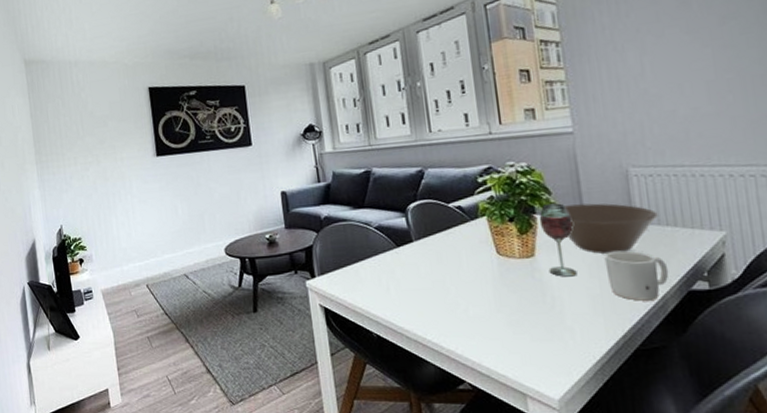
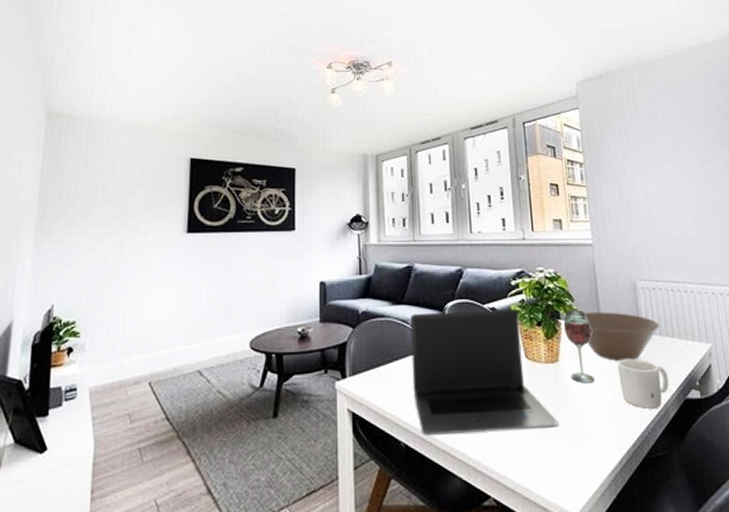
laptop computer: none [372,206,537,327] -> present [410,309,559,435]

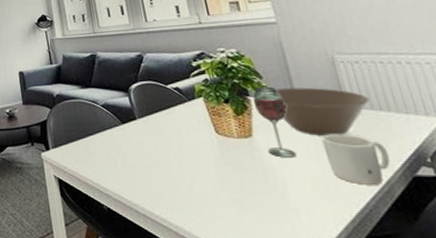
laptop computer: present [410,309,559,435] -> none [99,88,261,201]

